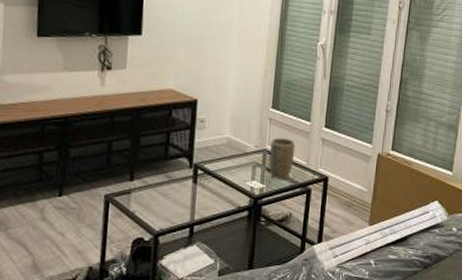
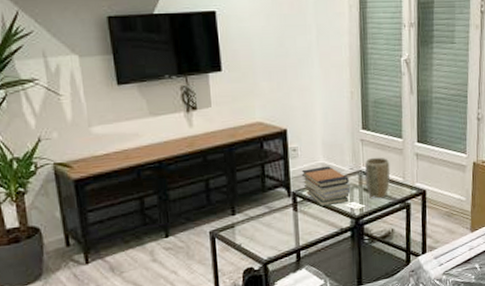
book stack: none [206,141,254,182] -> present [301,166,351,207]

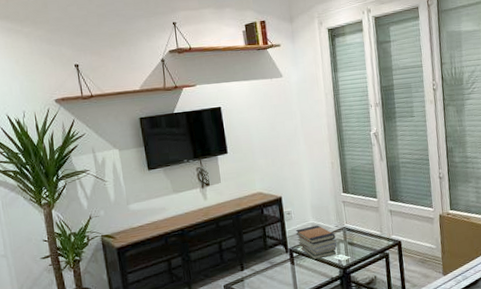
plant pot: present [364,157,391,198] -> none [347,215,370,250]

